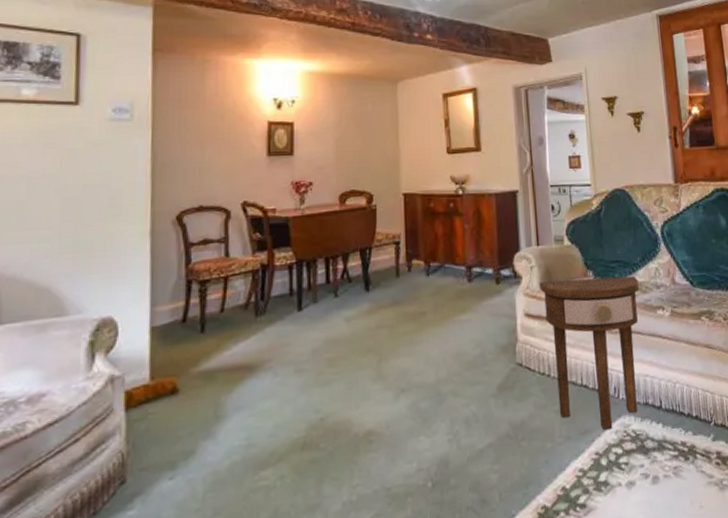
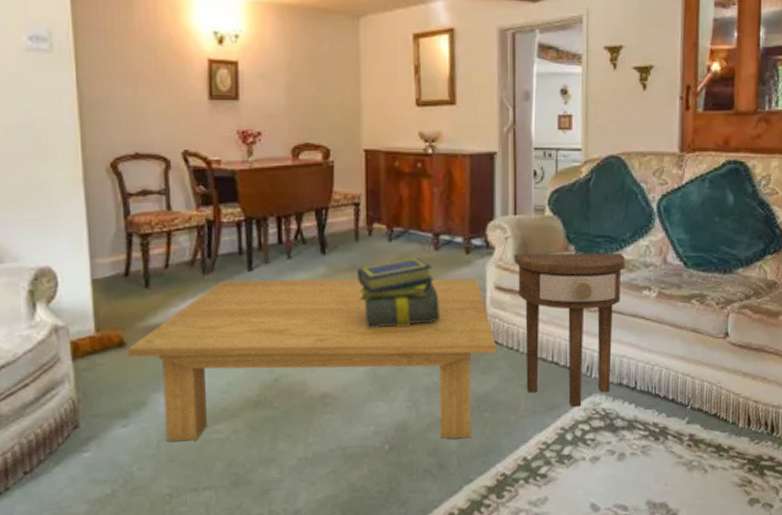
coffee table: none [179,306,529,492] -> present [127,278,496,442]
stack of books: none [399,289,475,361] -> present [357,257,440,328]

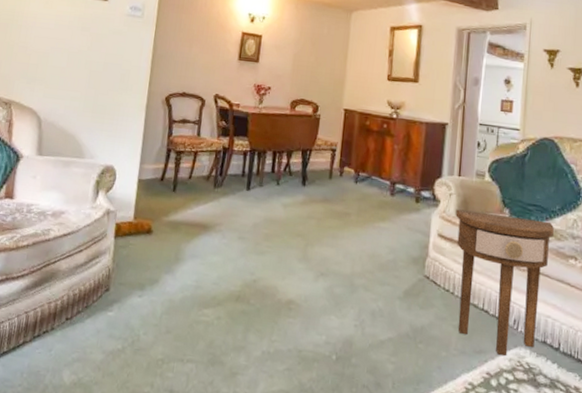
coffee table: present [127,278,496,442] -> none [152,195,435,365]
stack of books: present [357,257,440,328] -> none [327,199,391,256]

